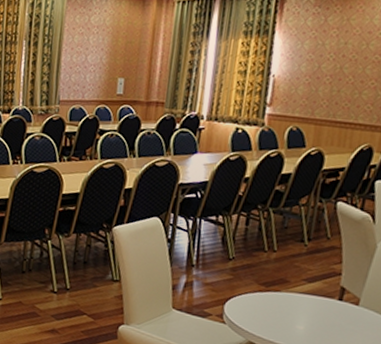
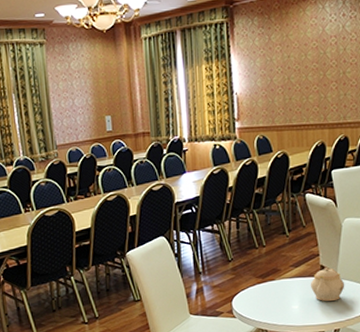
teapot: none [323,290,368,331] -> present [310,268,345,302]

